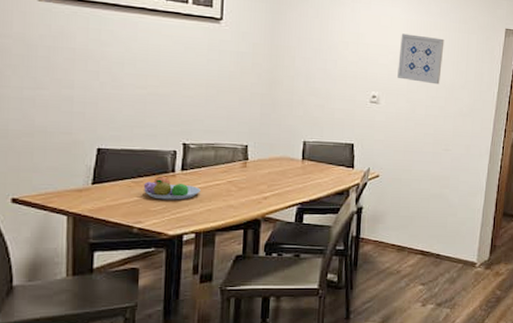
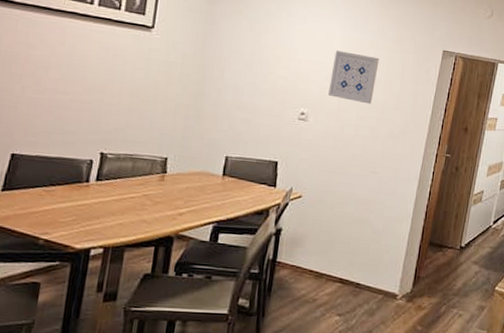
fruit bowl: present [143,177,201,200] -> none [54,186,114,212]

